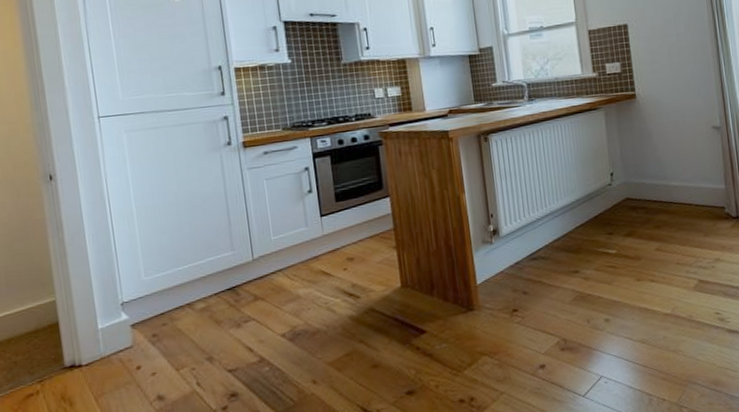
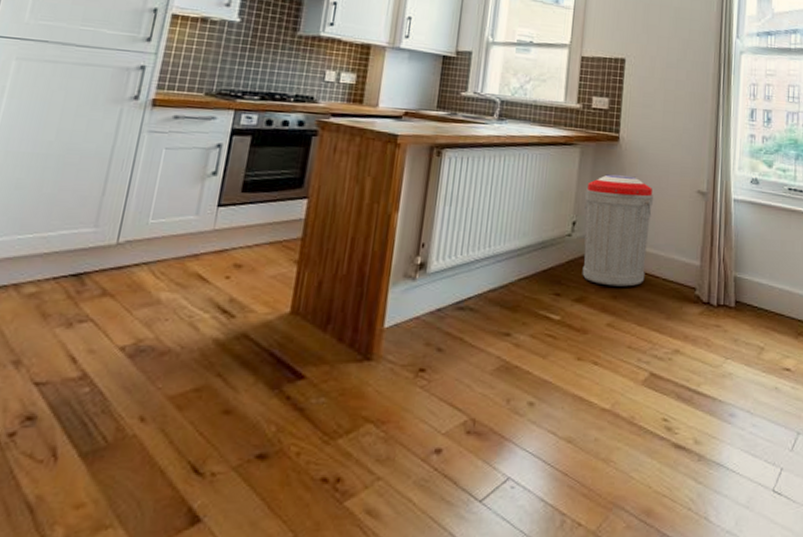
trash can: none [616,125,680,219] -> present [582,174,654,287]

